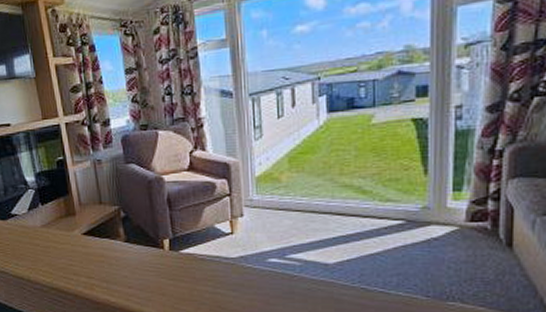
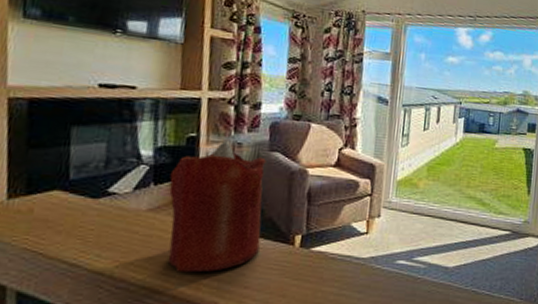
candle: none [51,160,134,276] -> present [167,141,266,273]

